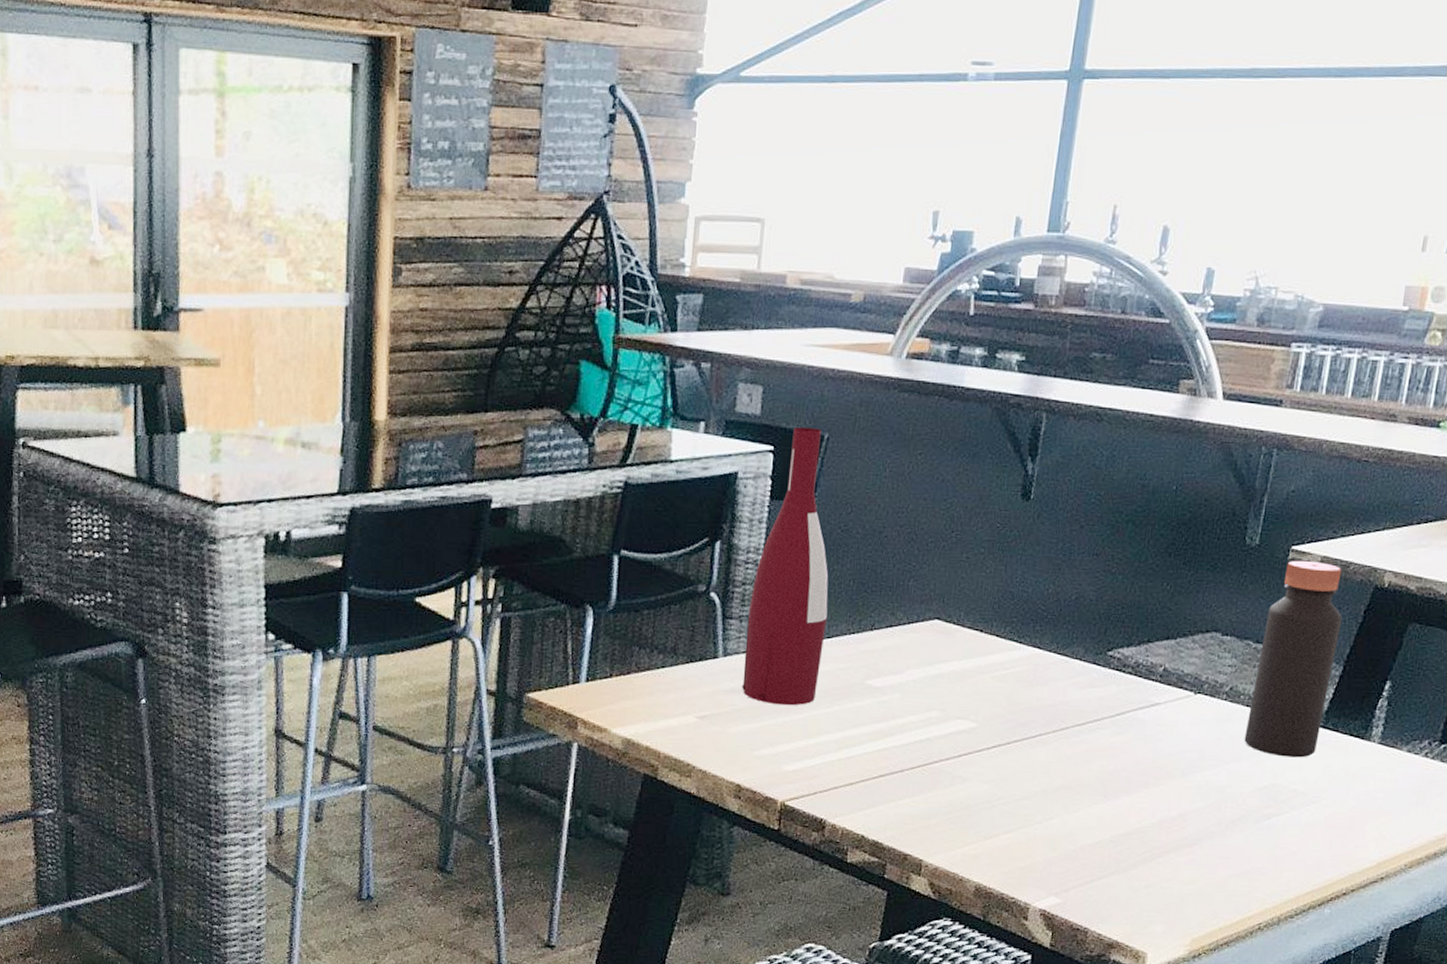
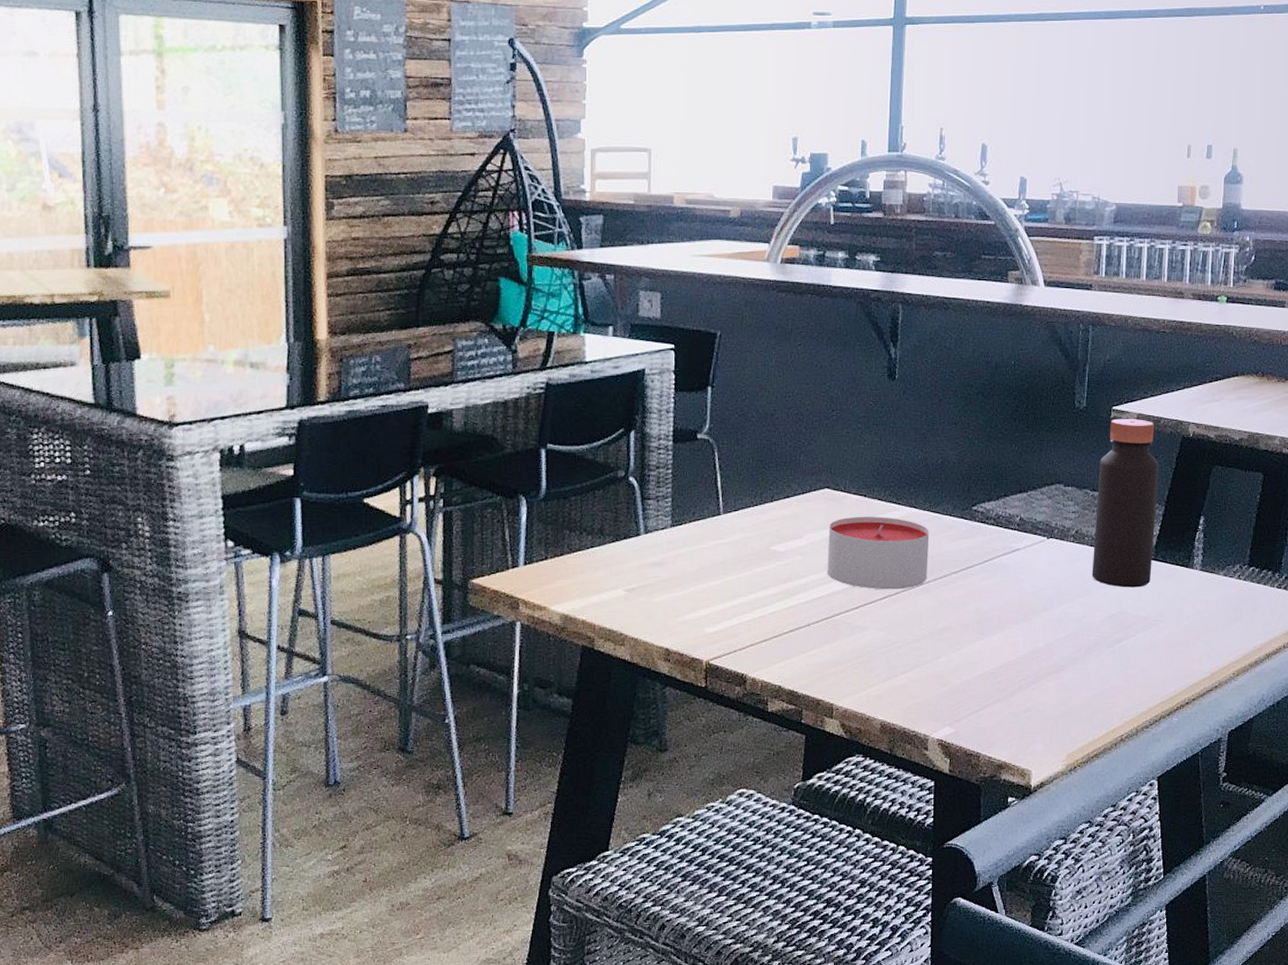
wine bottle: present [742,426,829,706] -> none [663,326,732,574]
candle: none [928,653,1054,740] -> present [827,516,930,590]

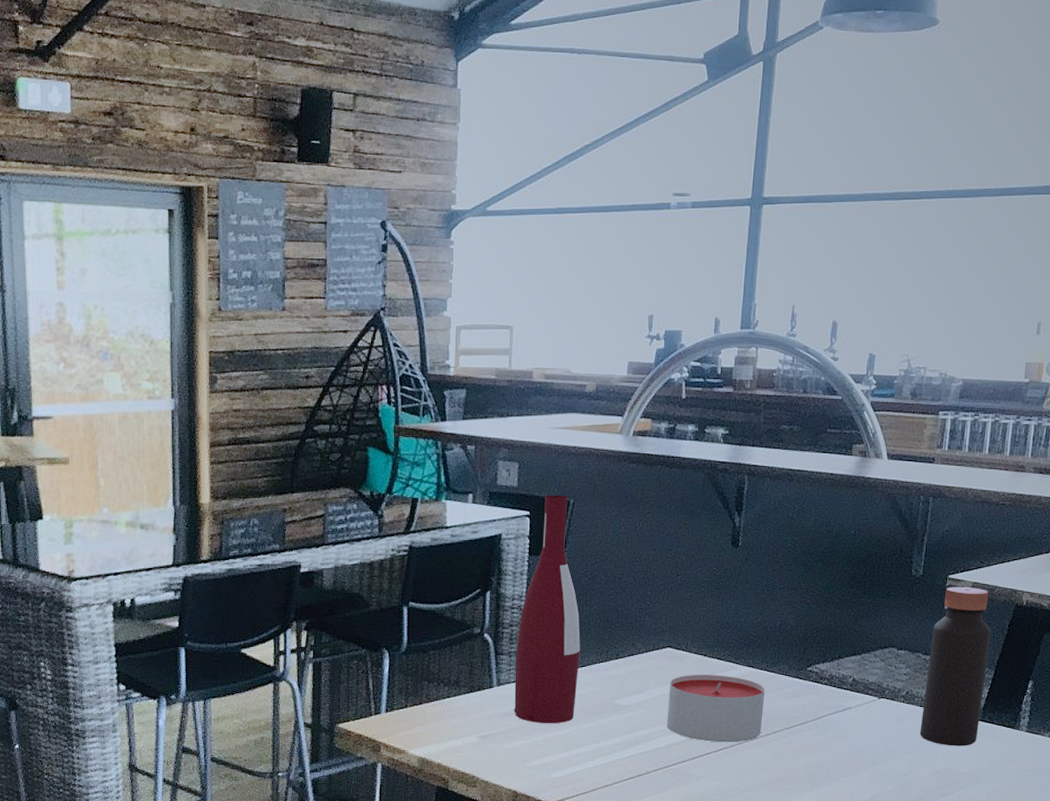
wine bottle: none [663,326,732,574] -> present [514,495,580,724]

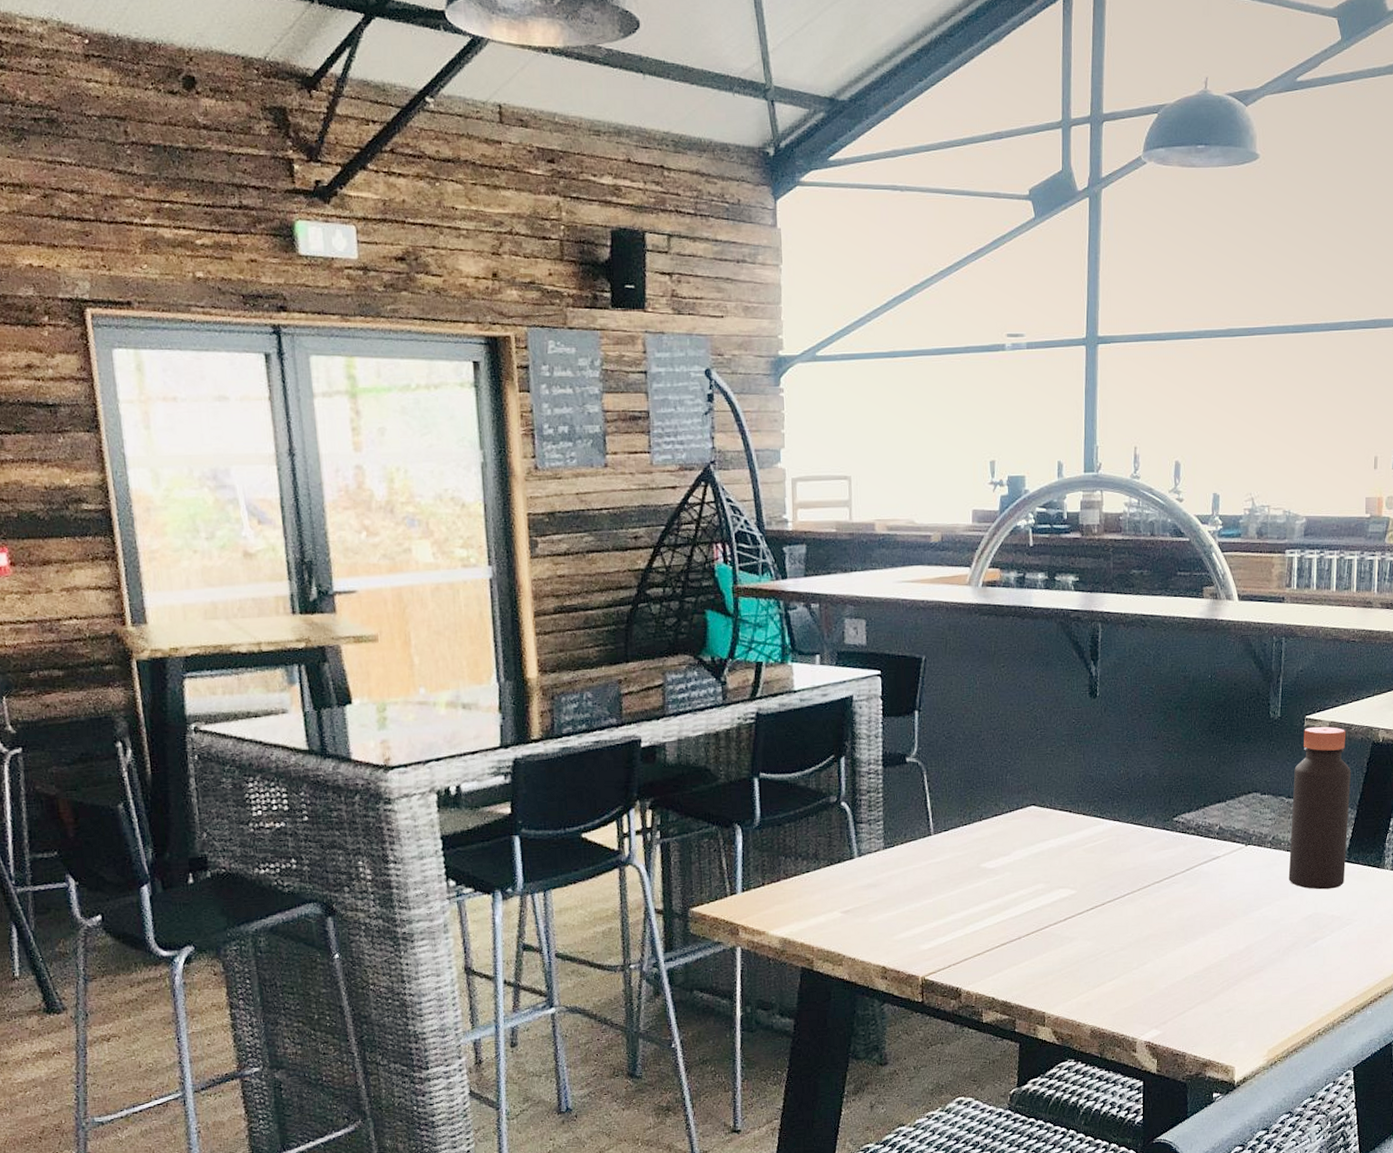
wine bottle: present [514,495,580,724] -> none [875,651,942,894]
candle: present [666,674,765,743] -> none [1035,831,1133,902]

